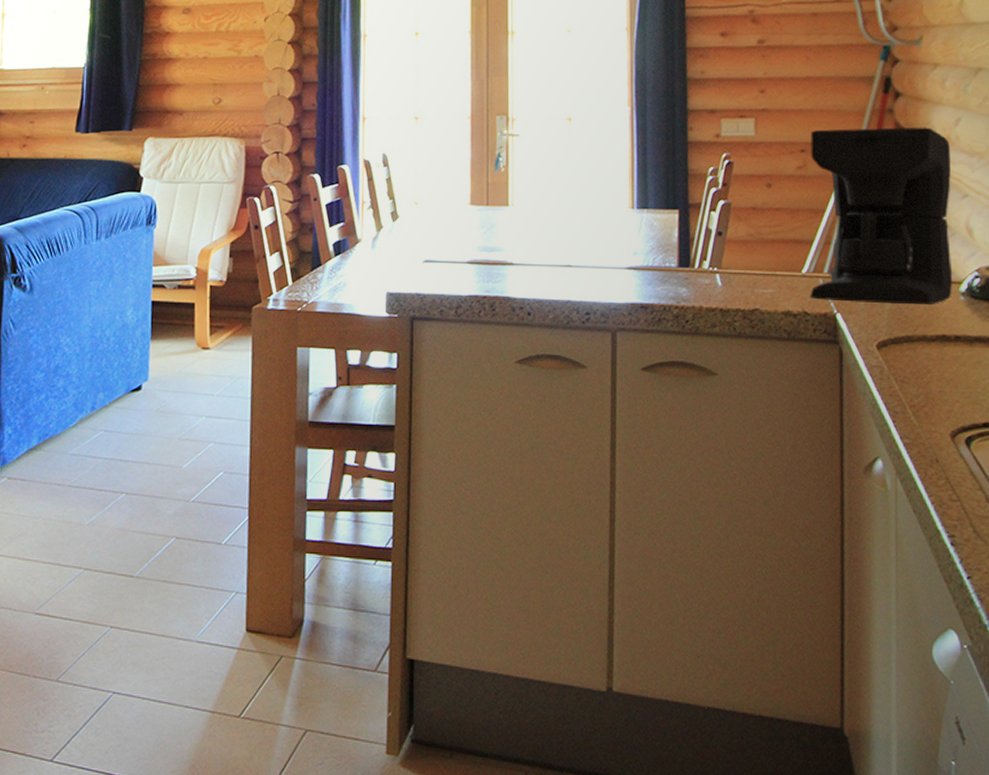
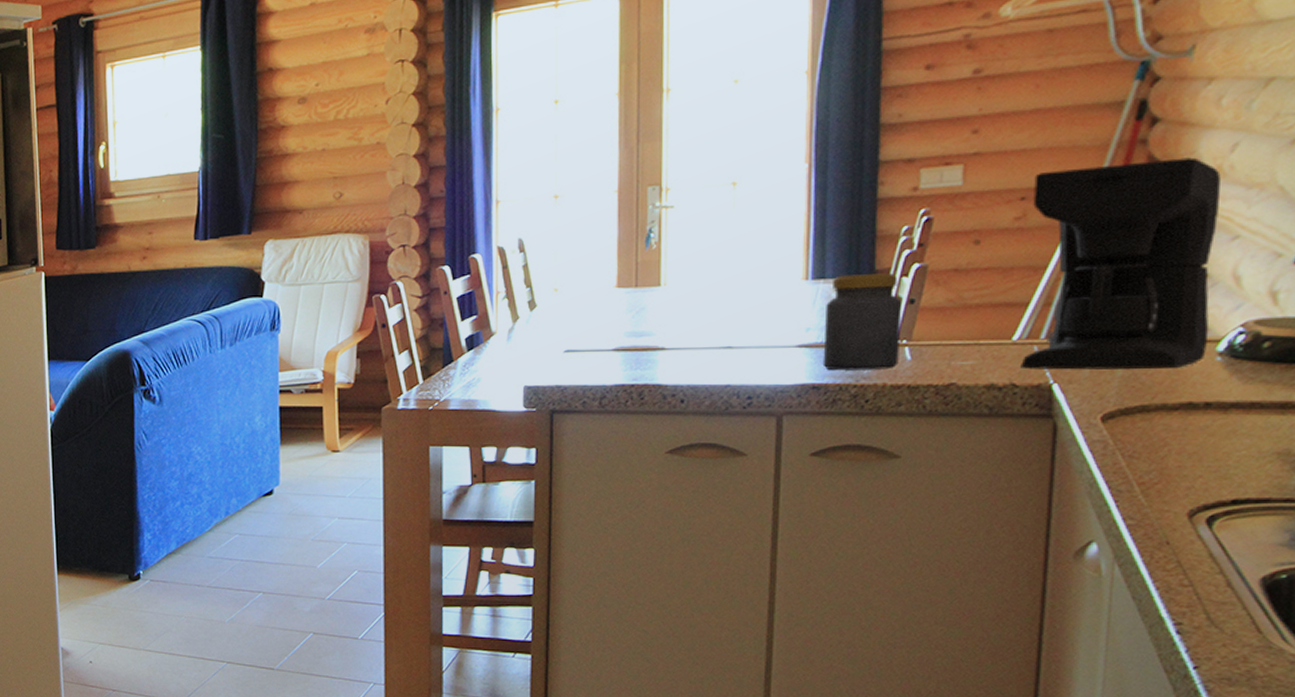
jar: none [649,206,713,294] -> present [822,273,903,371]

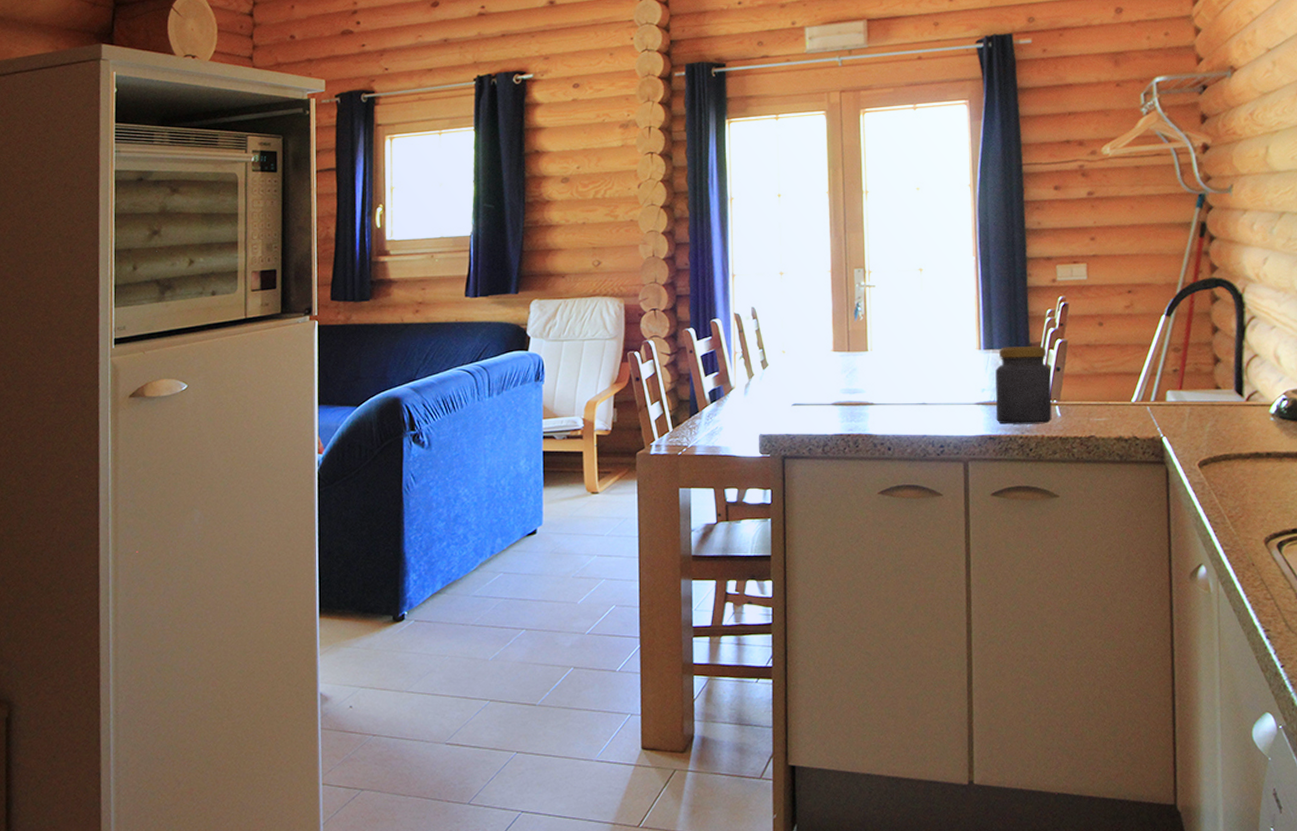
coffee maker: present [1020,157,1221,370] -> none [1136,267,1264,427]

